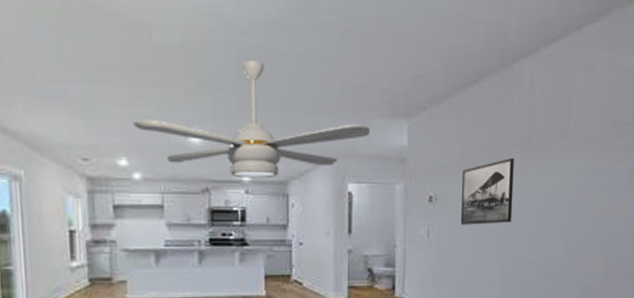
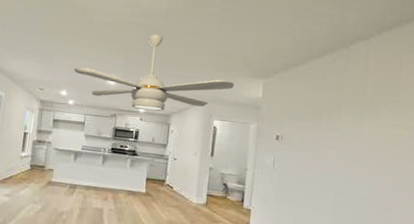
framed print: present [460,157,514,225] -> none [301,113,349,163]

